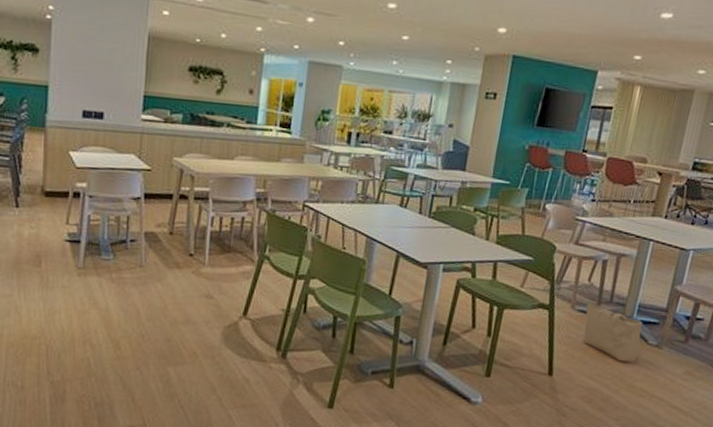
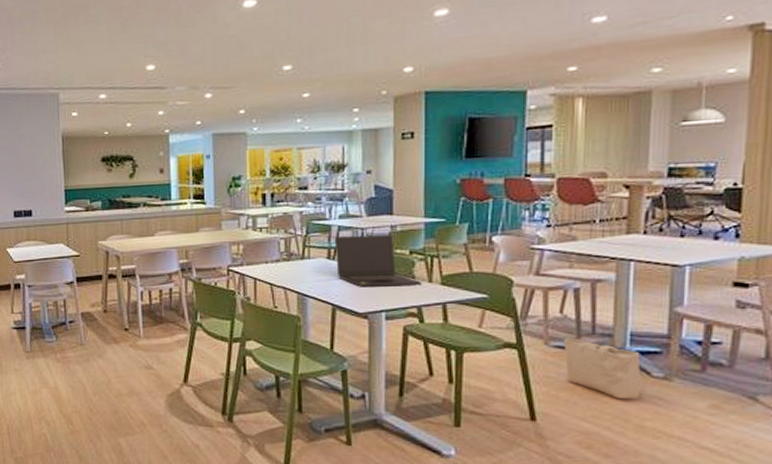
laptop: none [406,185,480,242] -> present [334,235,422,287]

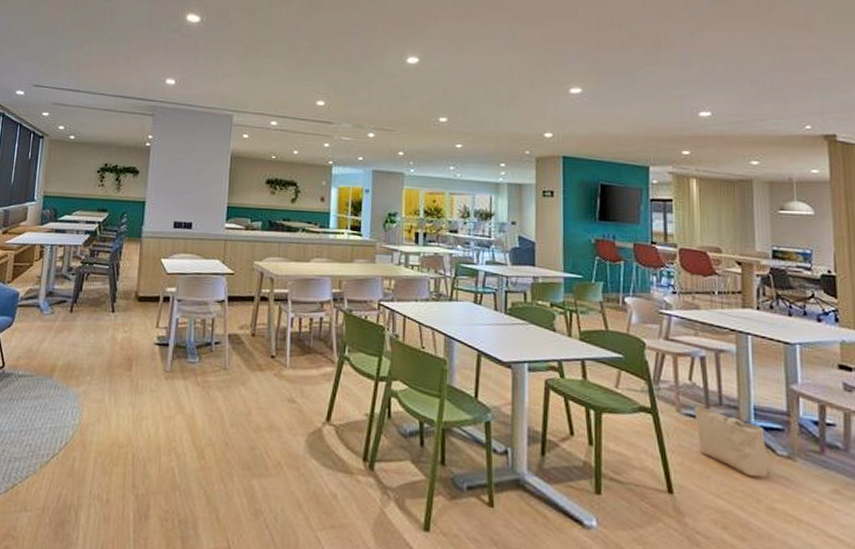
laptop: present [334,235,422,287] -> none [481,282,562,339]

